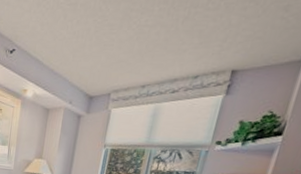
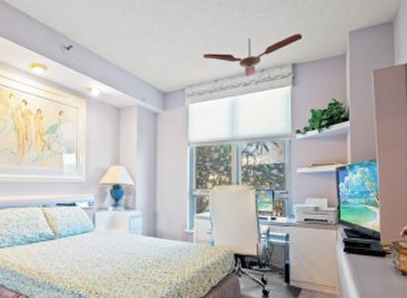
ceiling fan: none [135,34,255,84] -> present [203,33,303,77]

